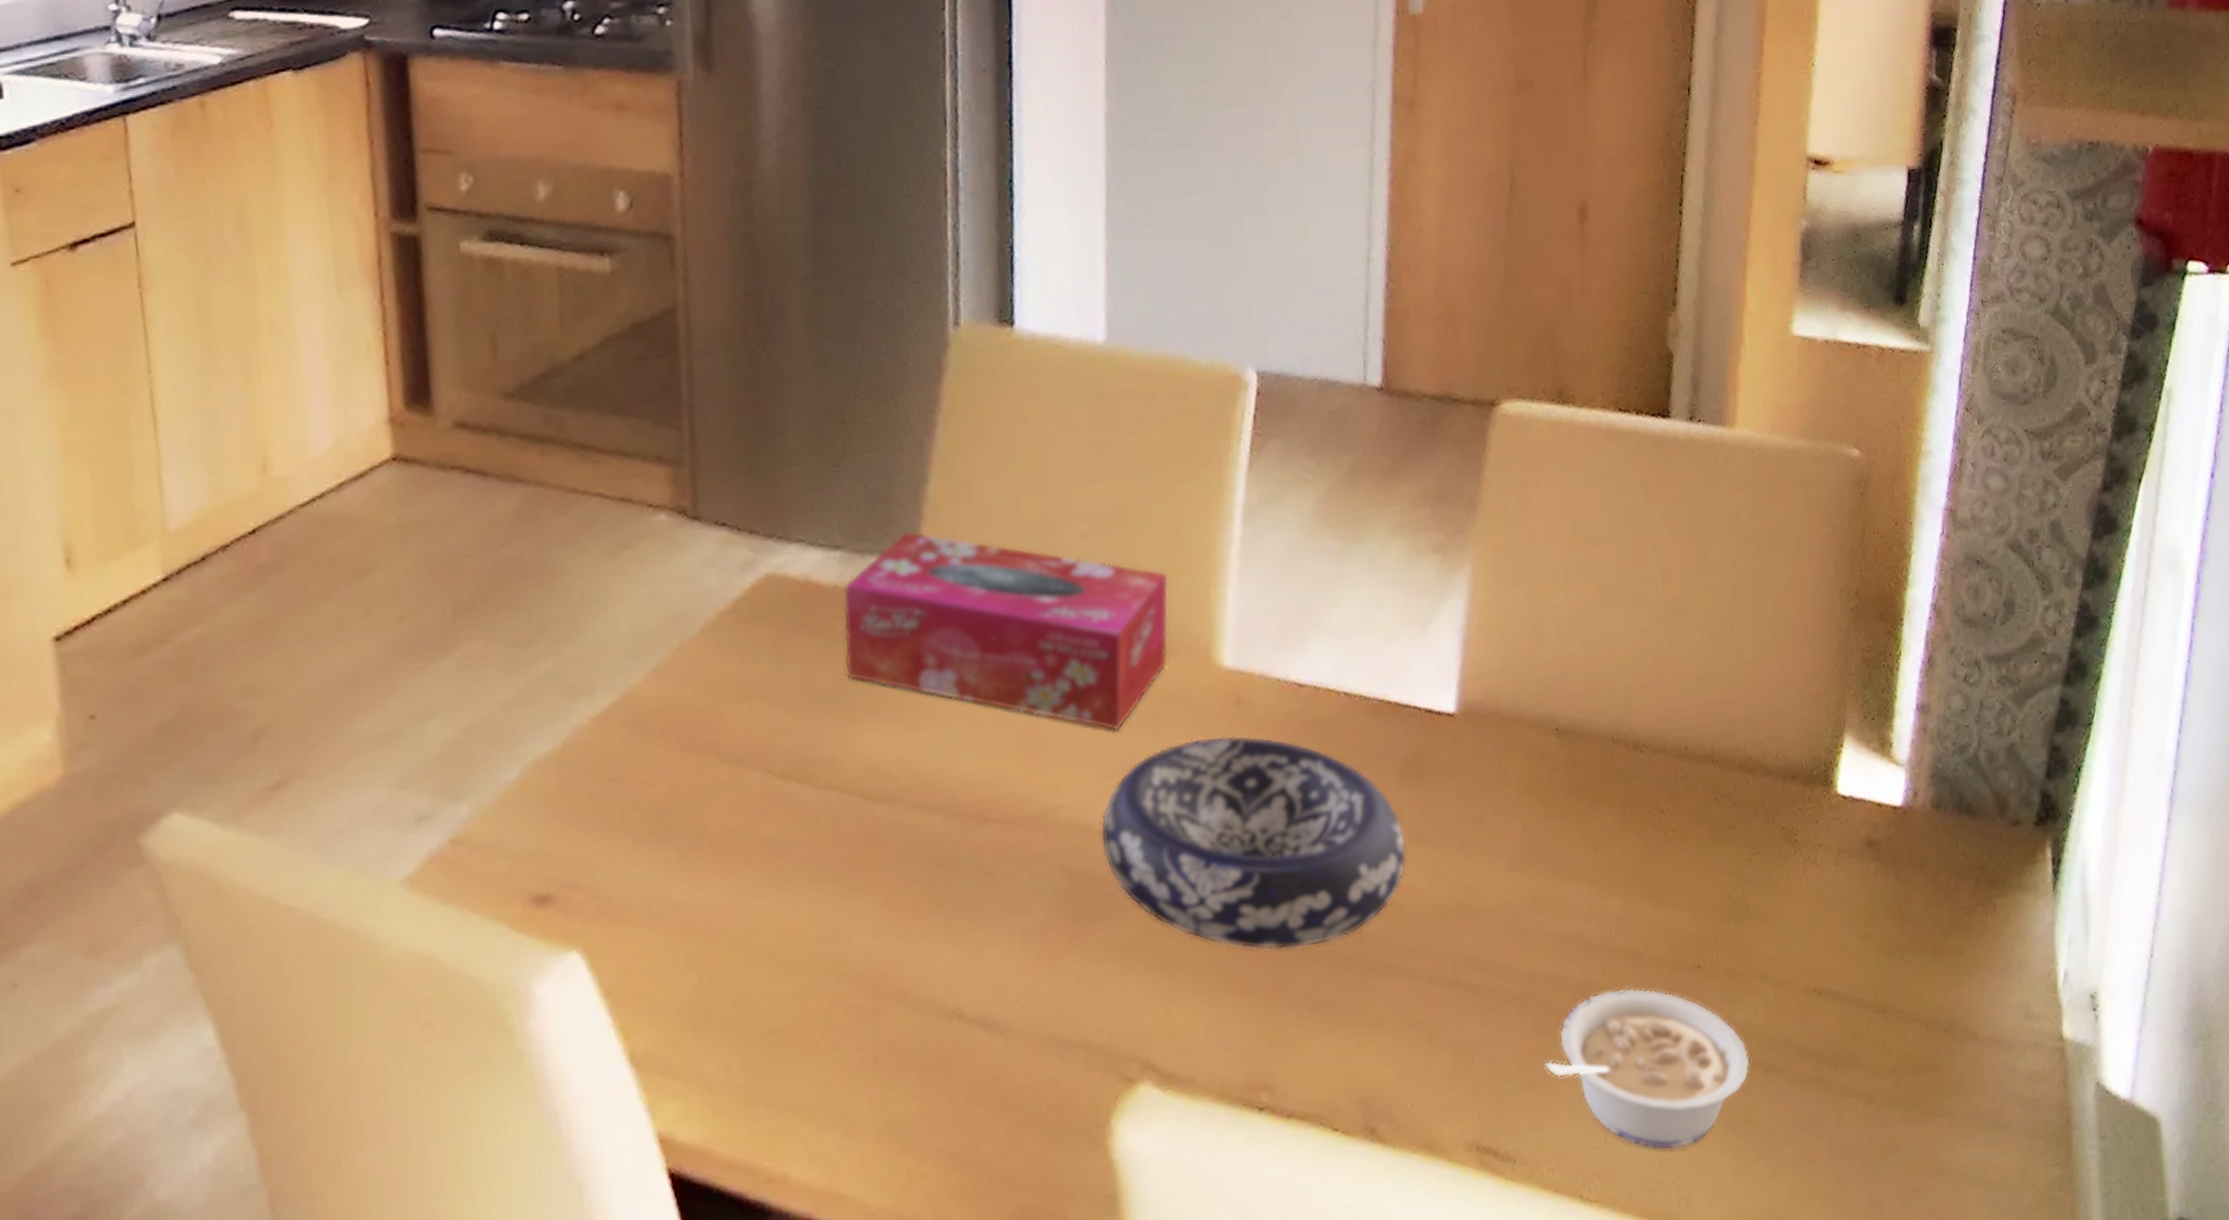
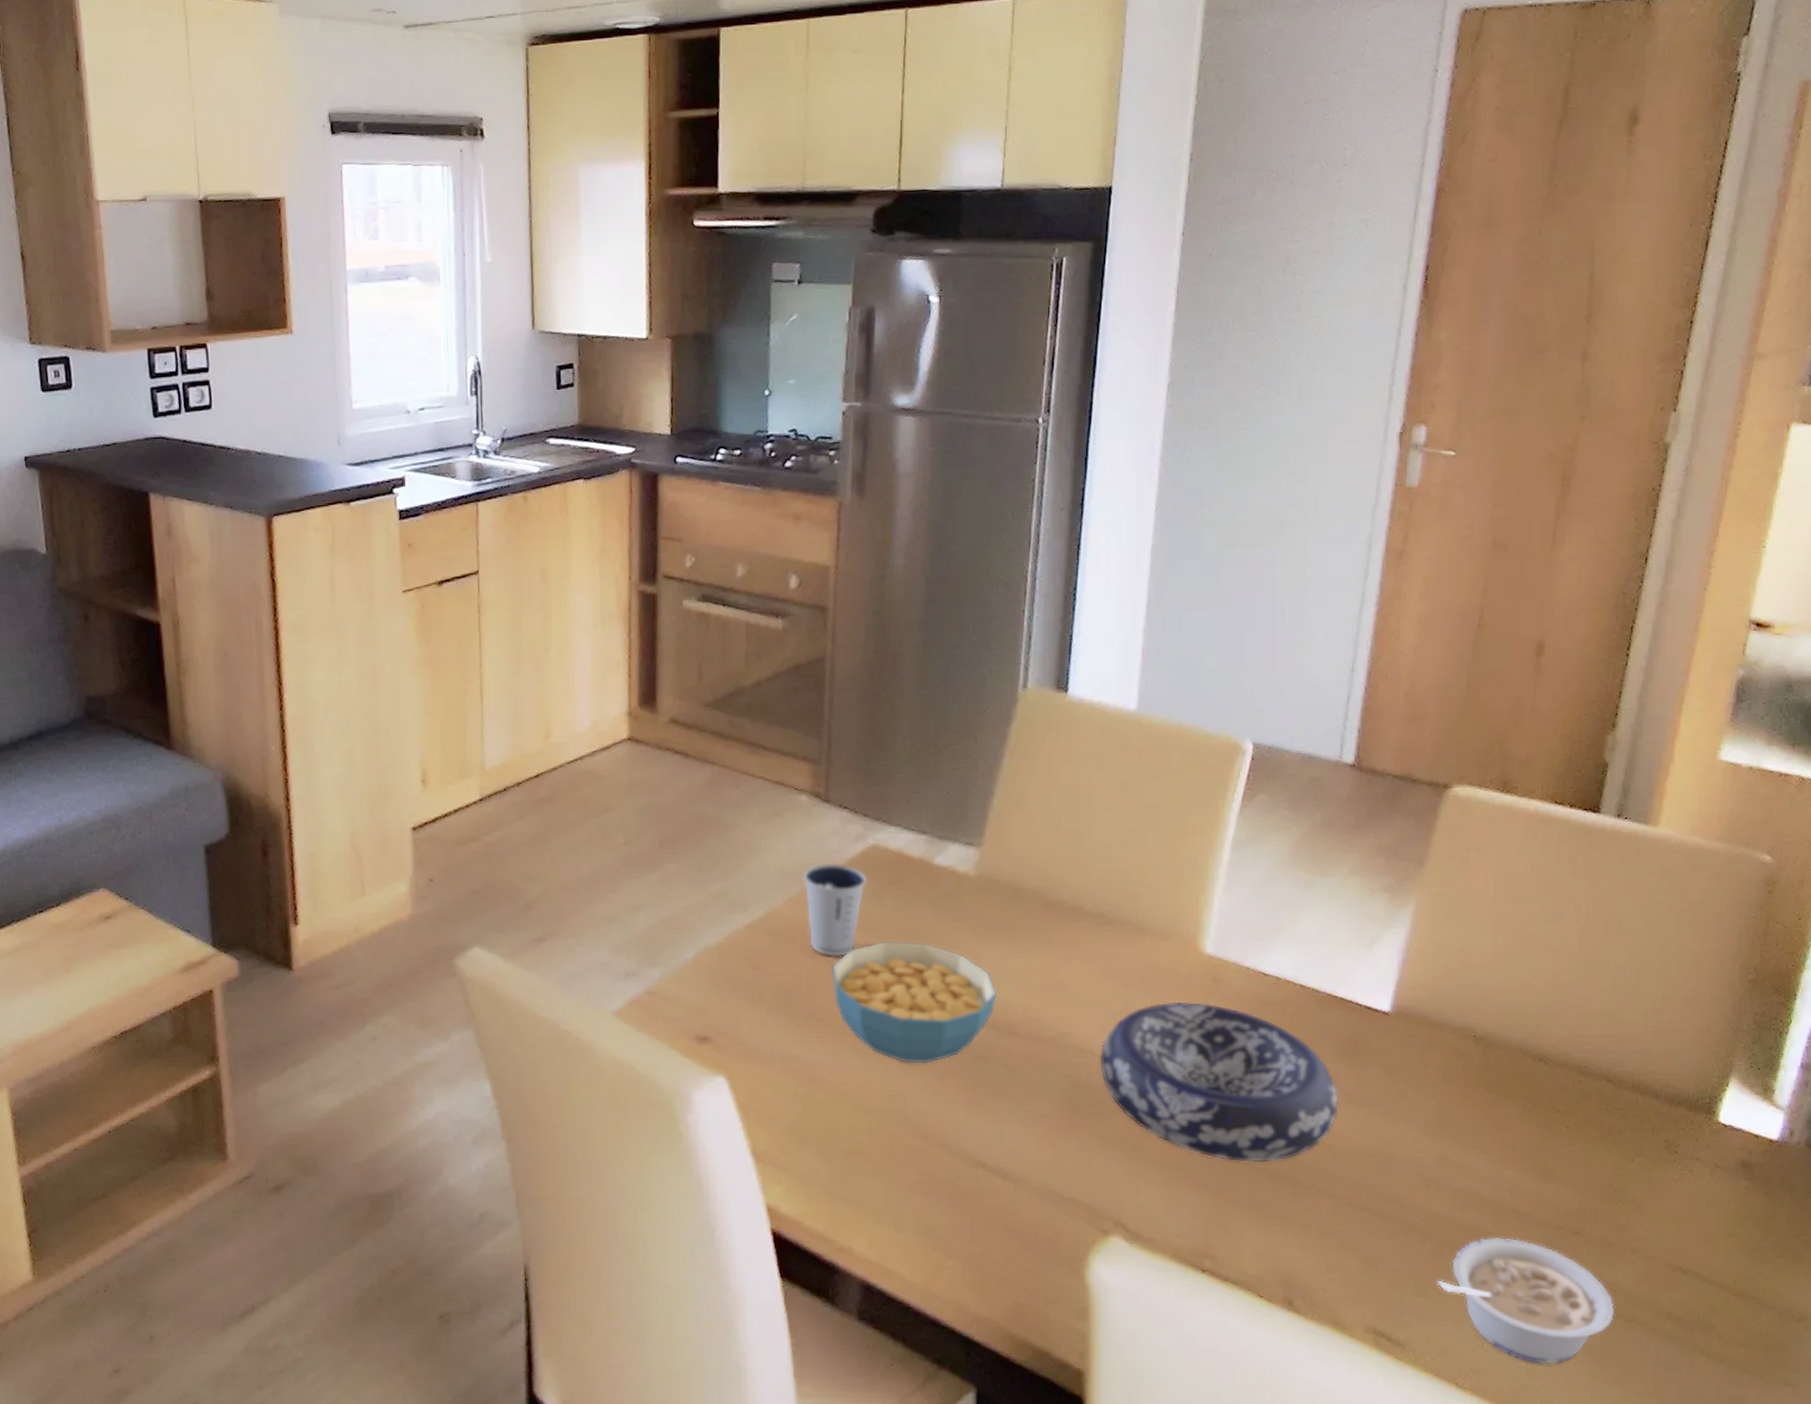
dixie cup: none [671,607,763,747] -> present [803,863,867,956]
cereal bowl: none [723,707,958,887] -> present [832,941,998,1064]
tissue box: present [843,530,1169,731] -> none [923,827,1168,987]

